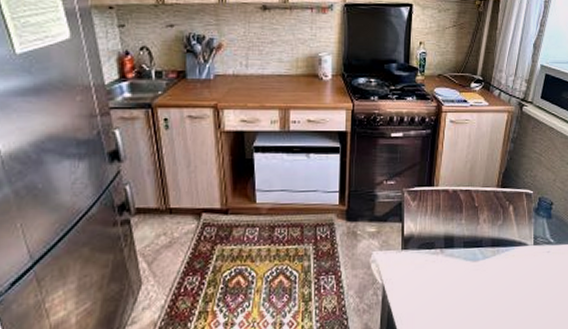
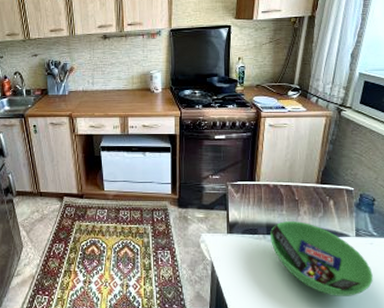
bowl: none [447,231,549,314] -> present [269,221,373,296]

